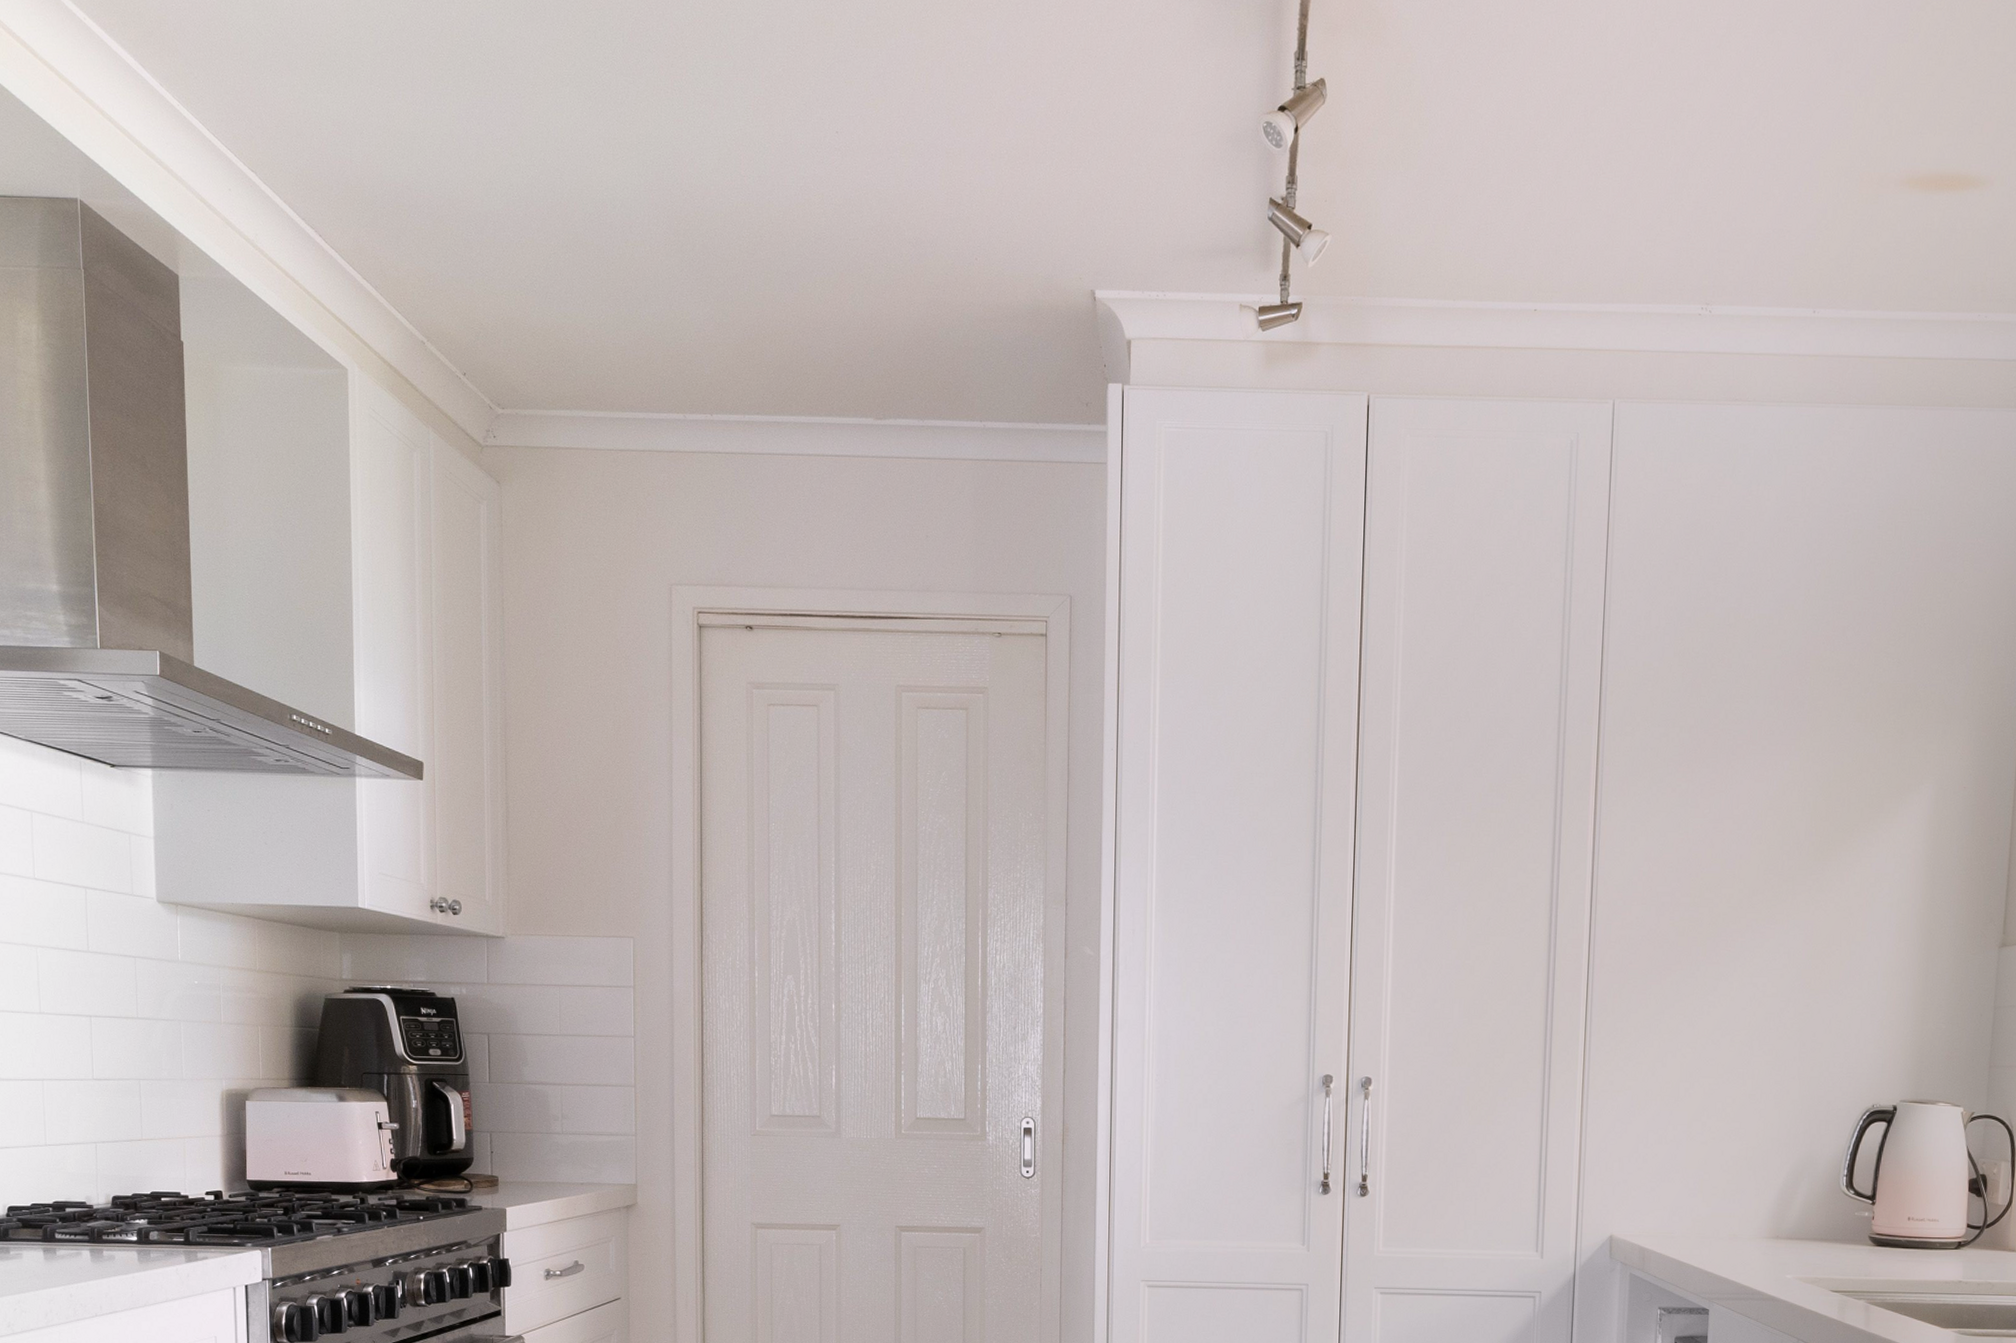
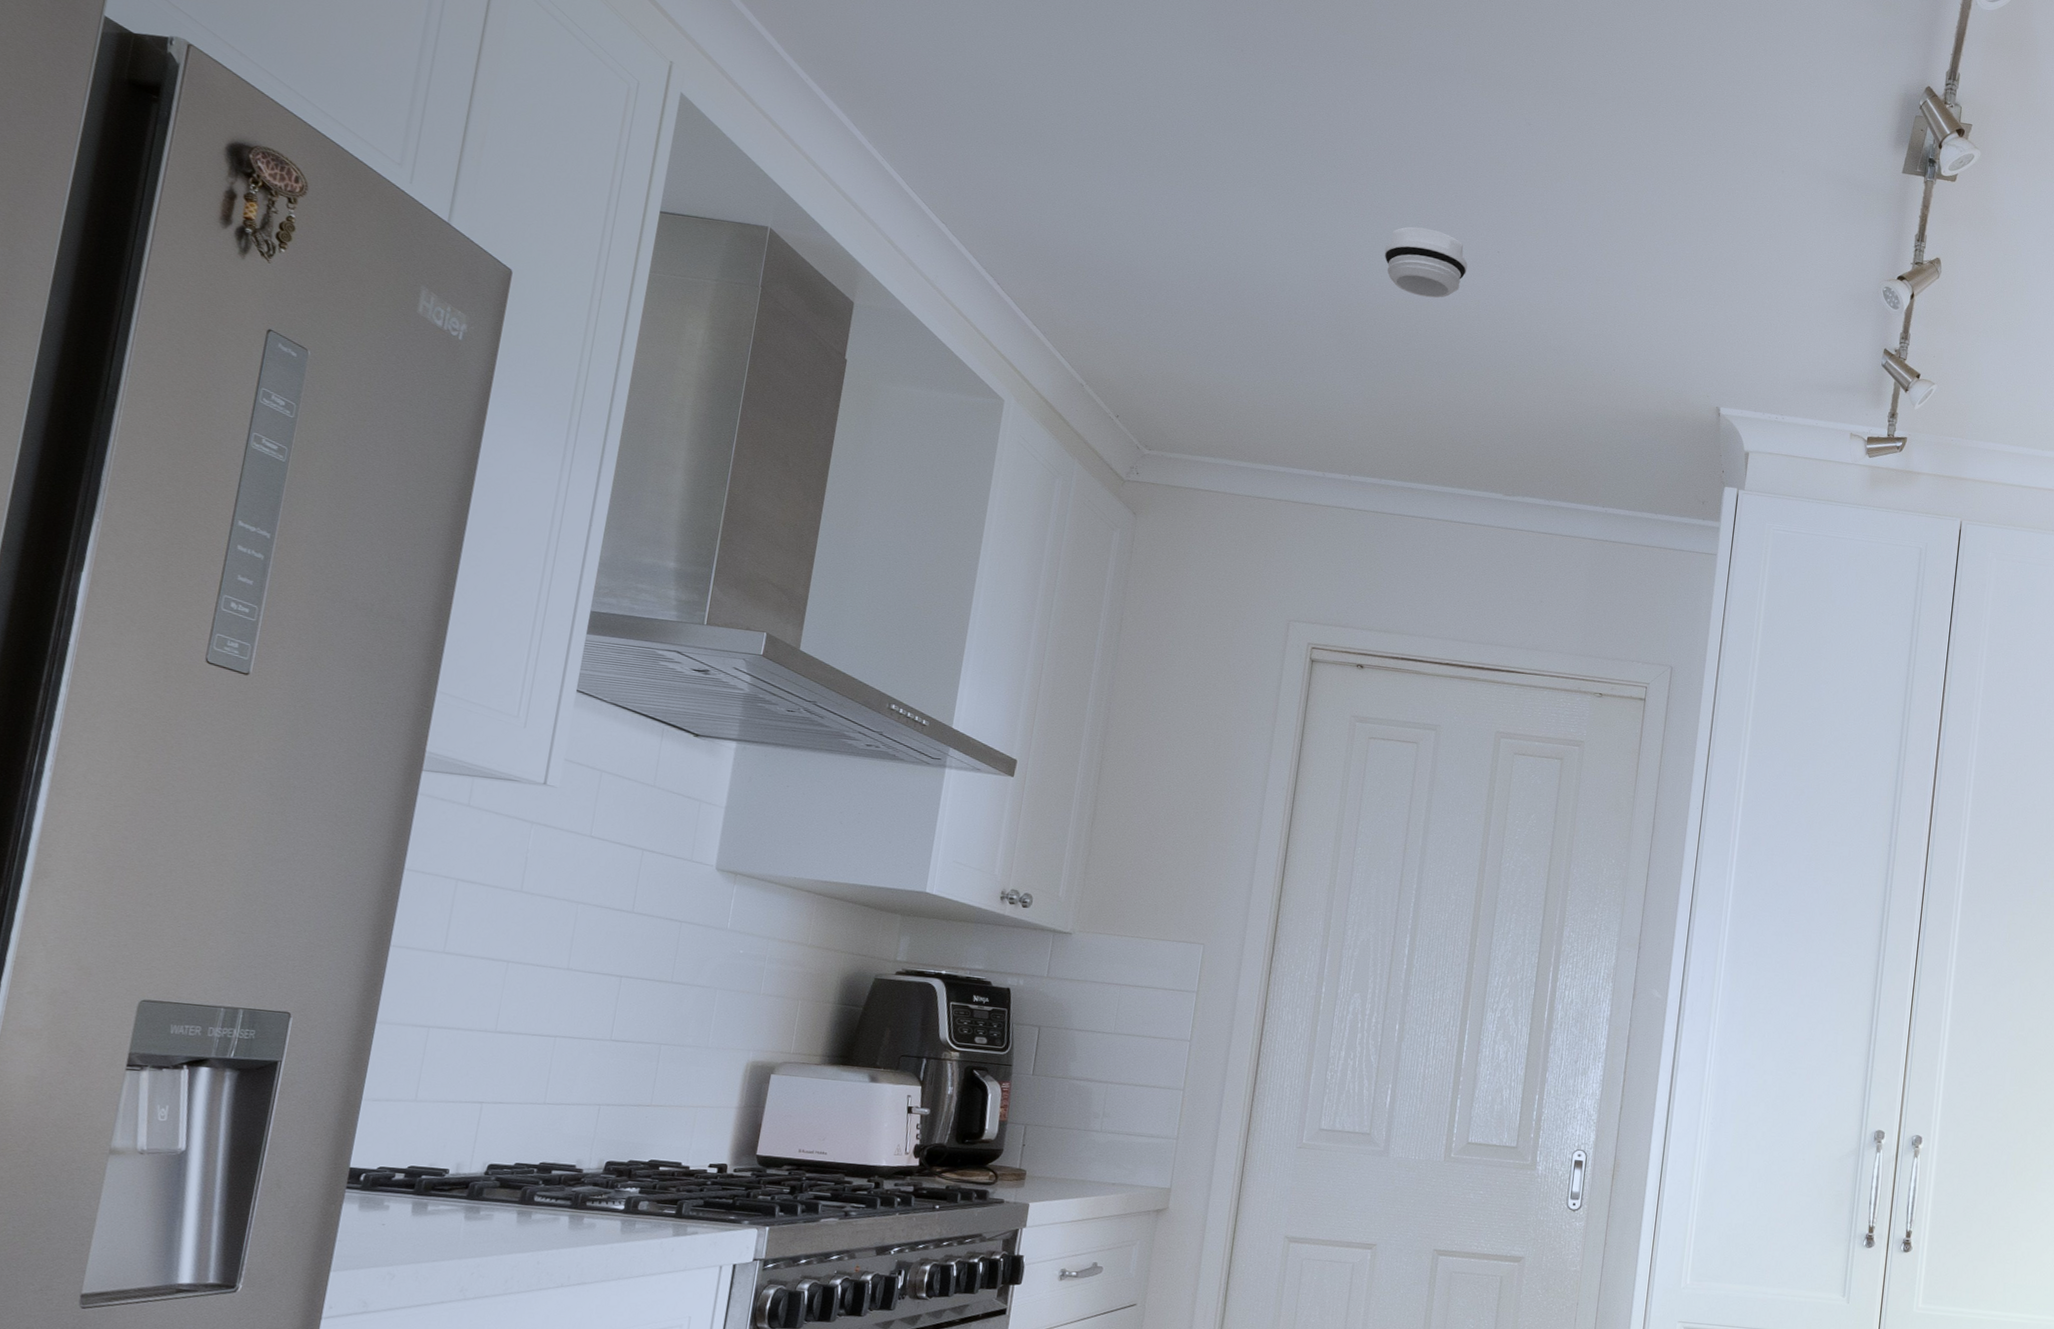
smoke detector: none [715,113,806,197] -> present [1384,226,1468,298]

